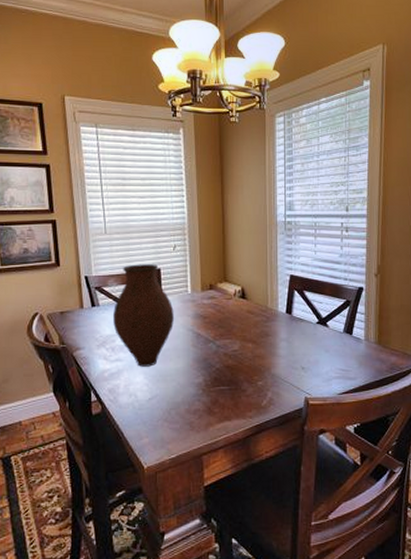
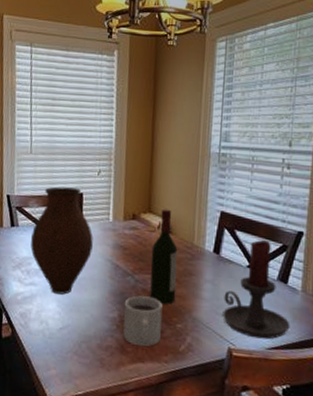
mug: none [208,360,244,406] -> present [123,295,163,347]
wine bottle: none [230,277,255,365] -> present [149,209,178,304]
candle holder: none [298,298,357,386] -> present [223,240,290,340]

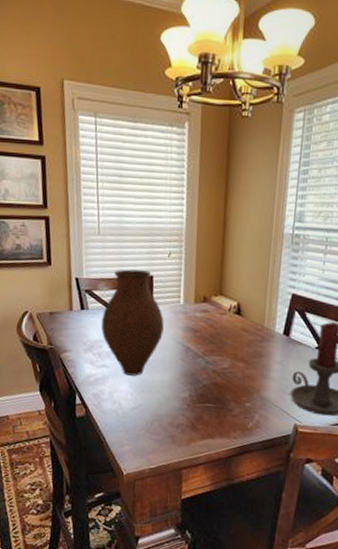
mug: present [123,295,163,347] -> none [194,376,232,424]
wine bottle: present [149,209,178,304] -> none [219,291,248,385]

